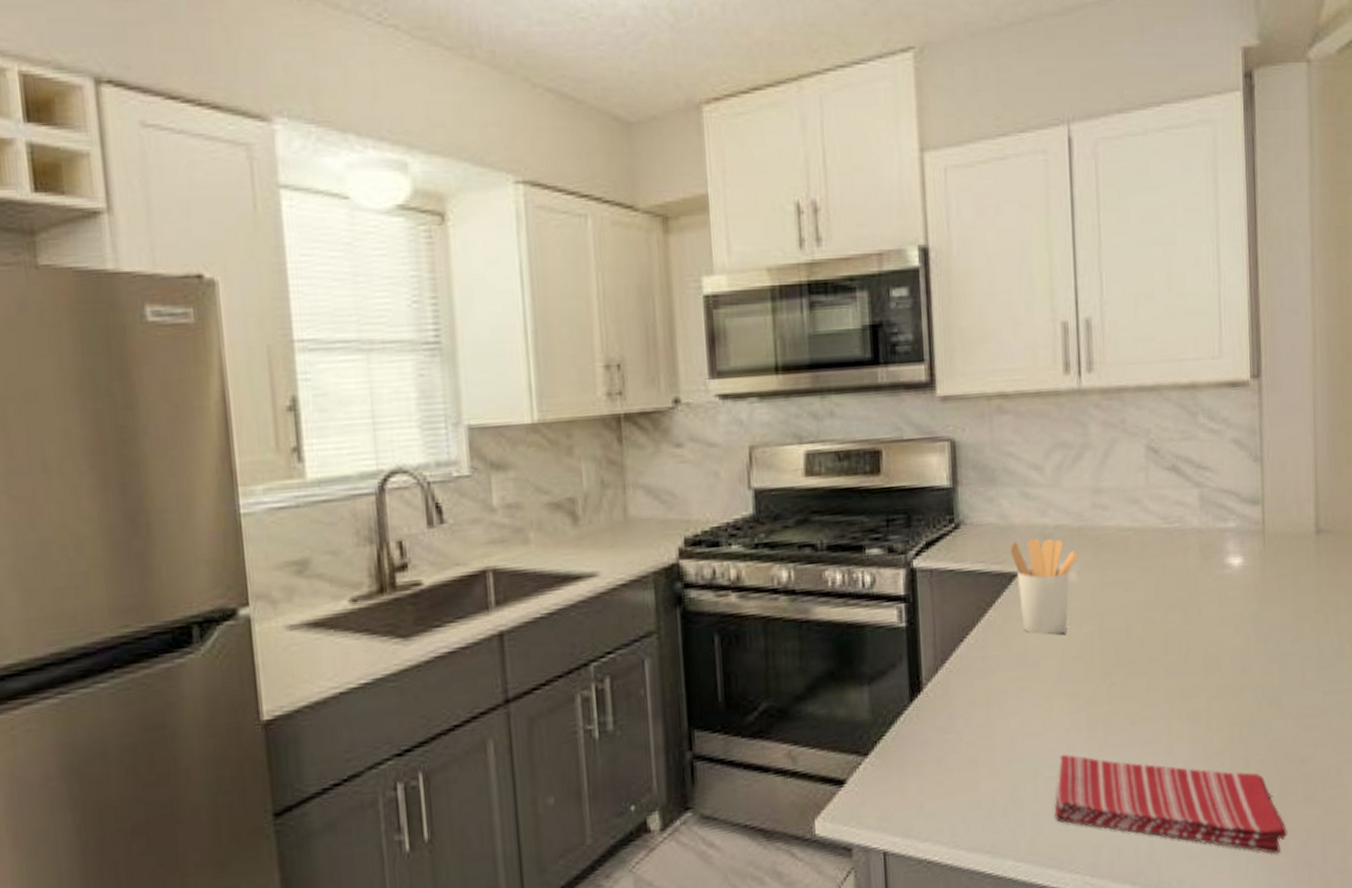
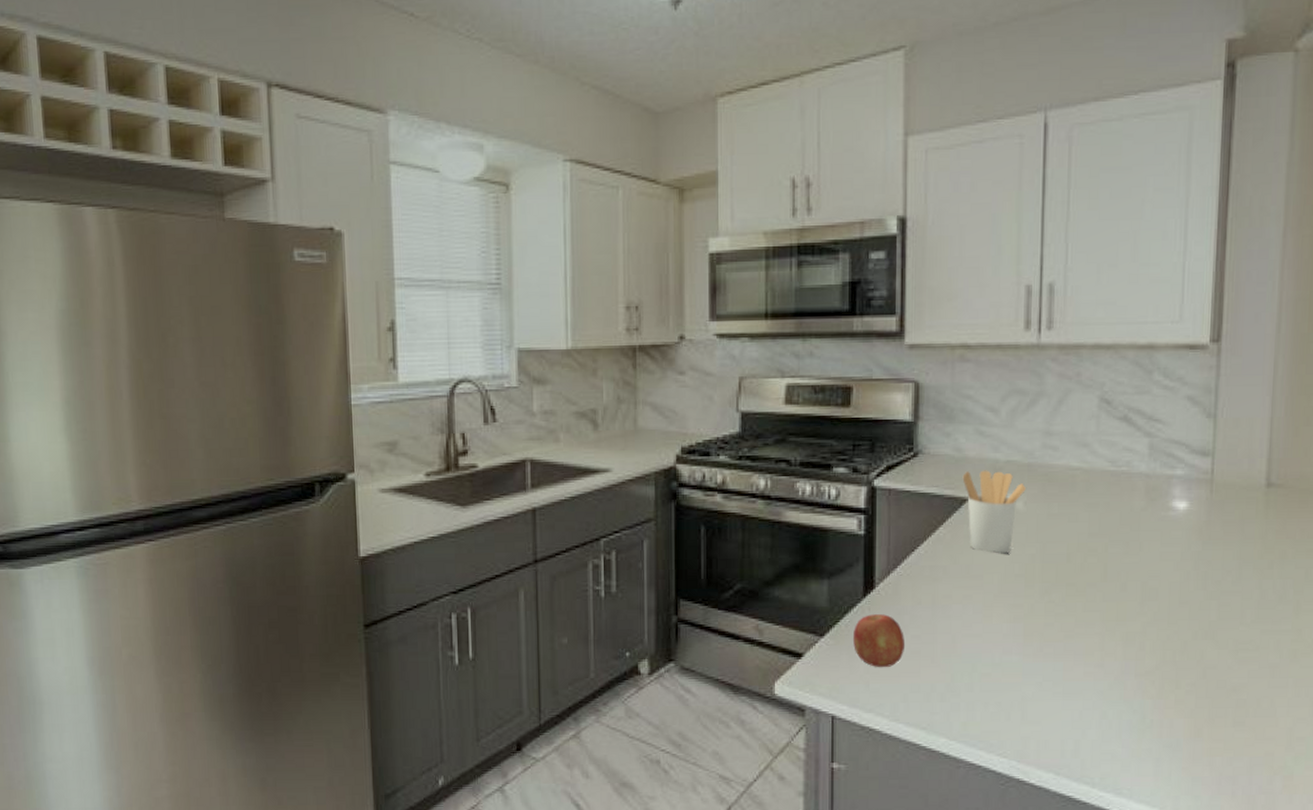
fruit: none [901,720,961,786] -> present [853,614,906,668]
dish towel: present [1054,754,1287,854] -> none [987,655,1213,768]

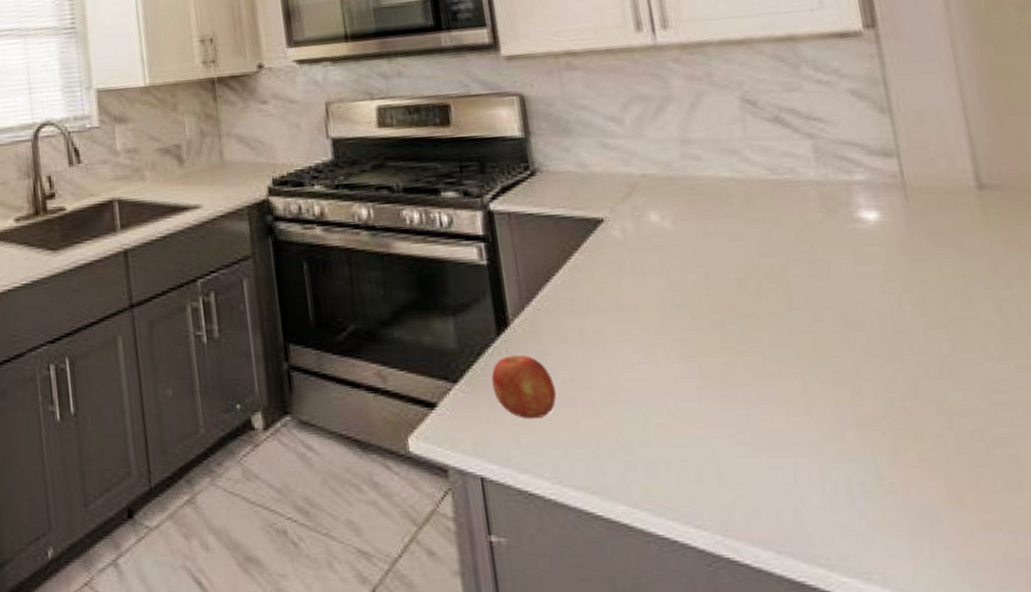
utensil holder: present [962,470,1027,554] -> none [592,186,672,282]

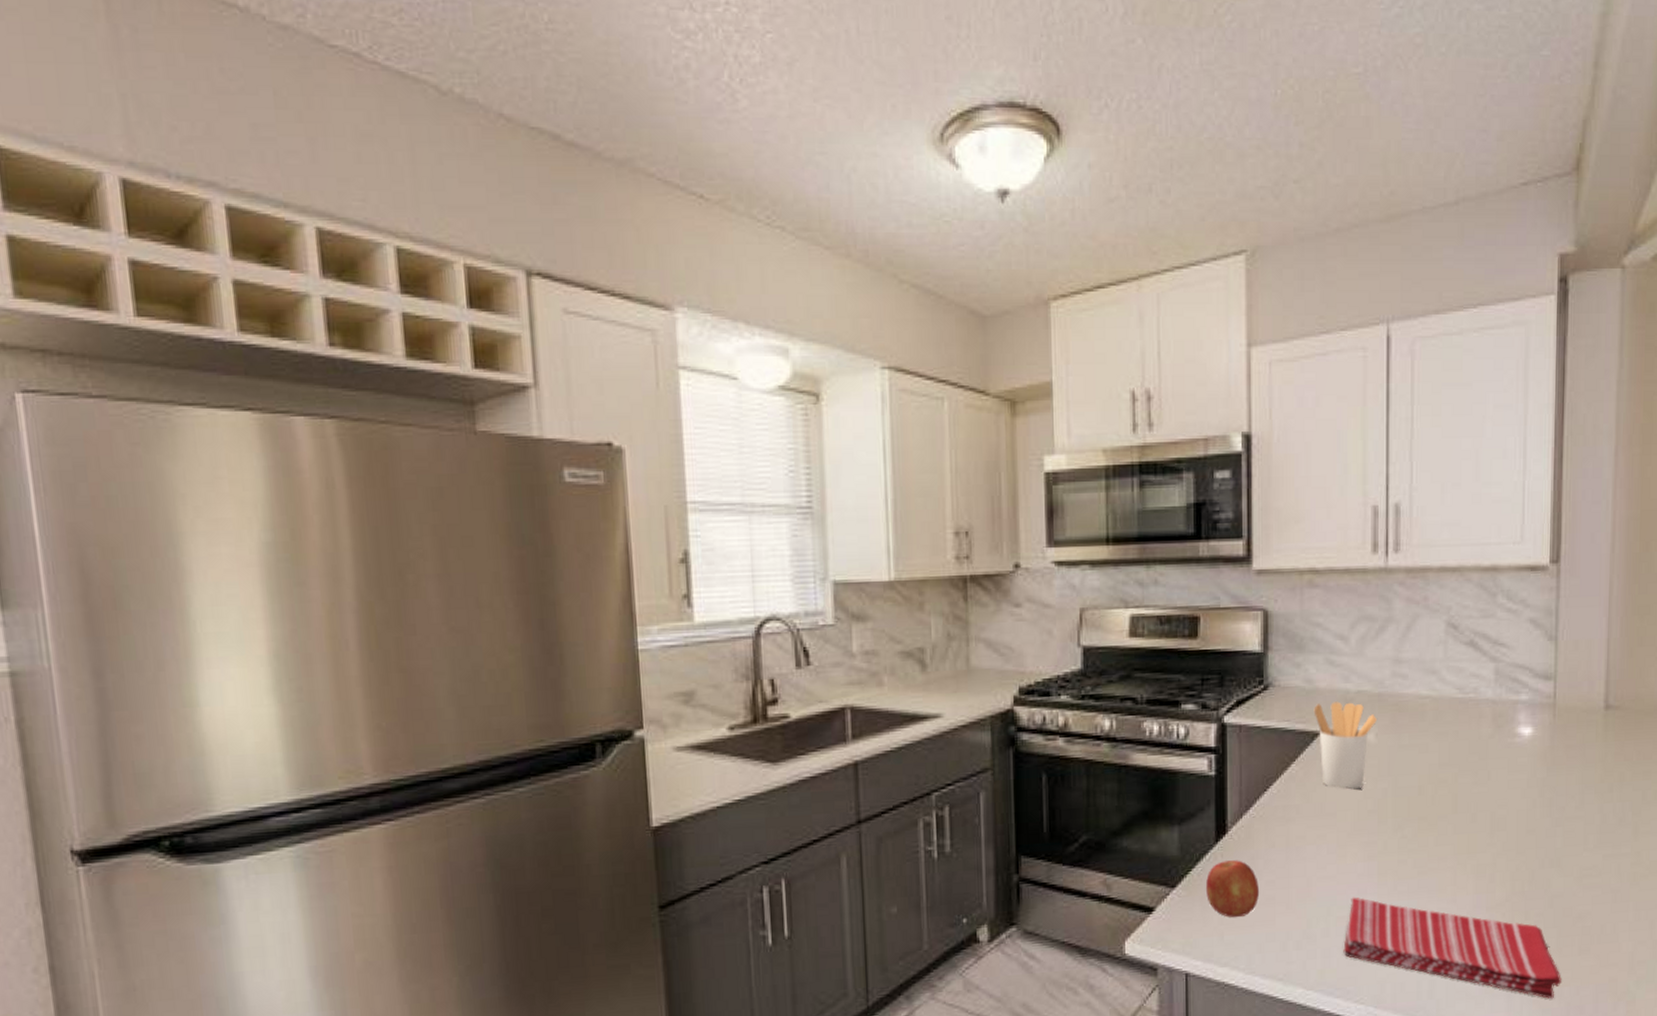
utensil holder: none [592,186,672,282] -> present [1313,701,1378,790]
dish towel: none [670,402,988,546] -> present [1343,897,1561,999]

